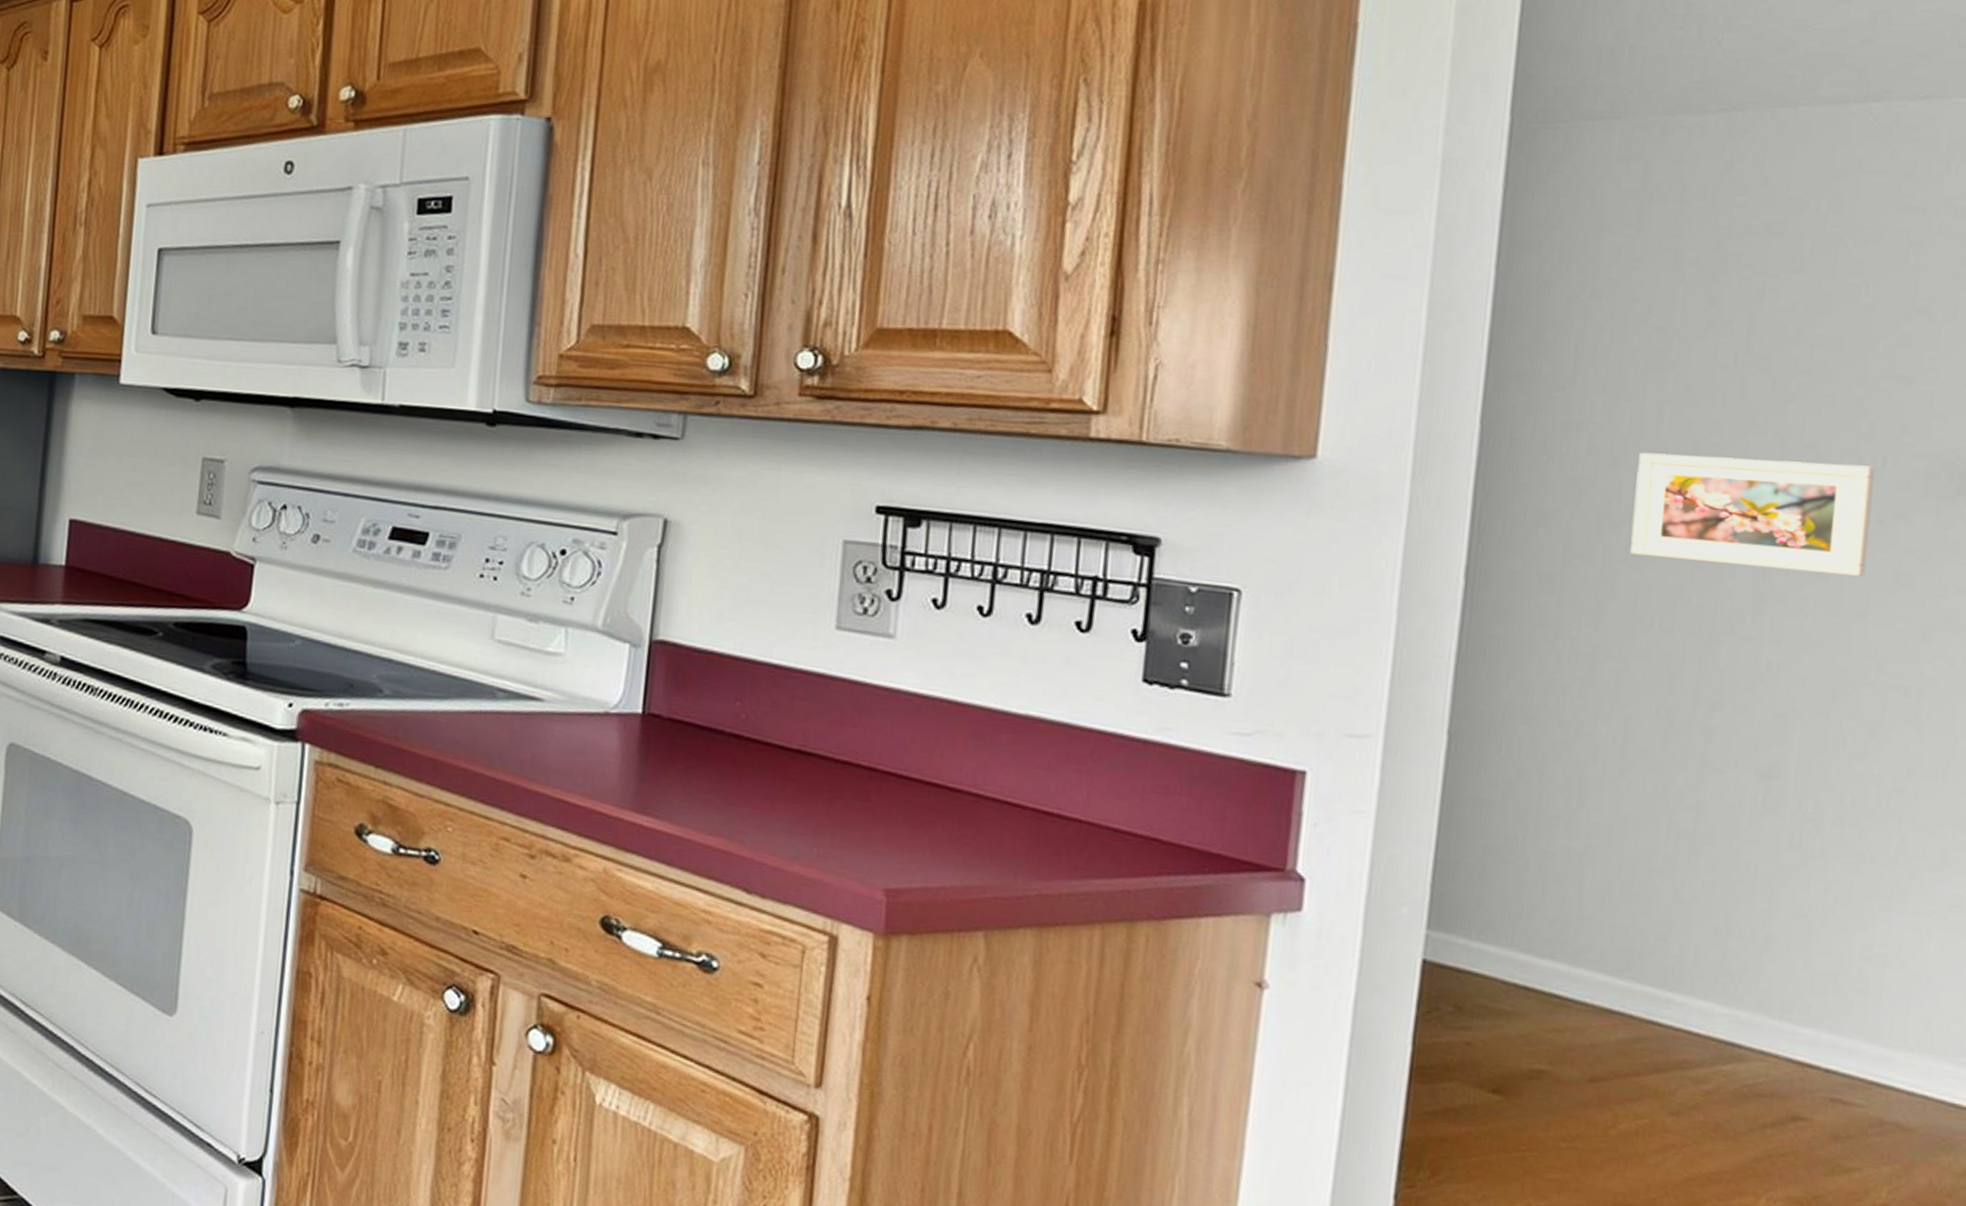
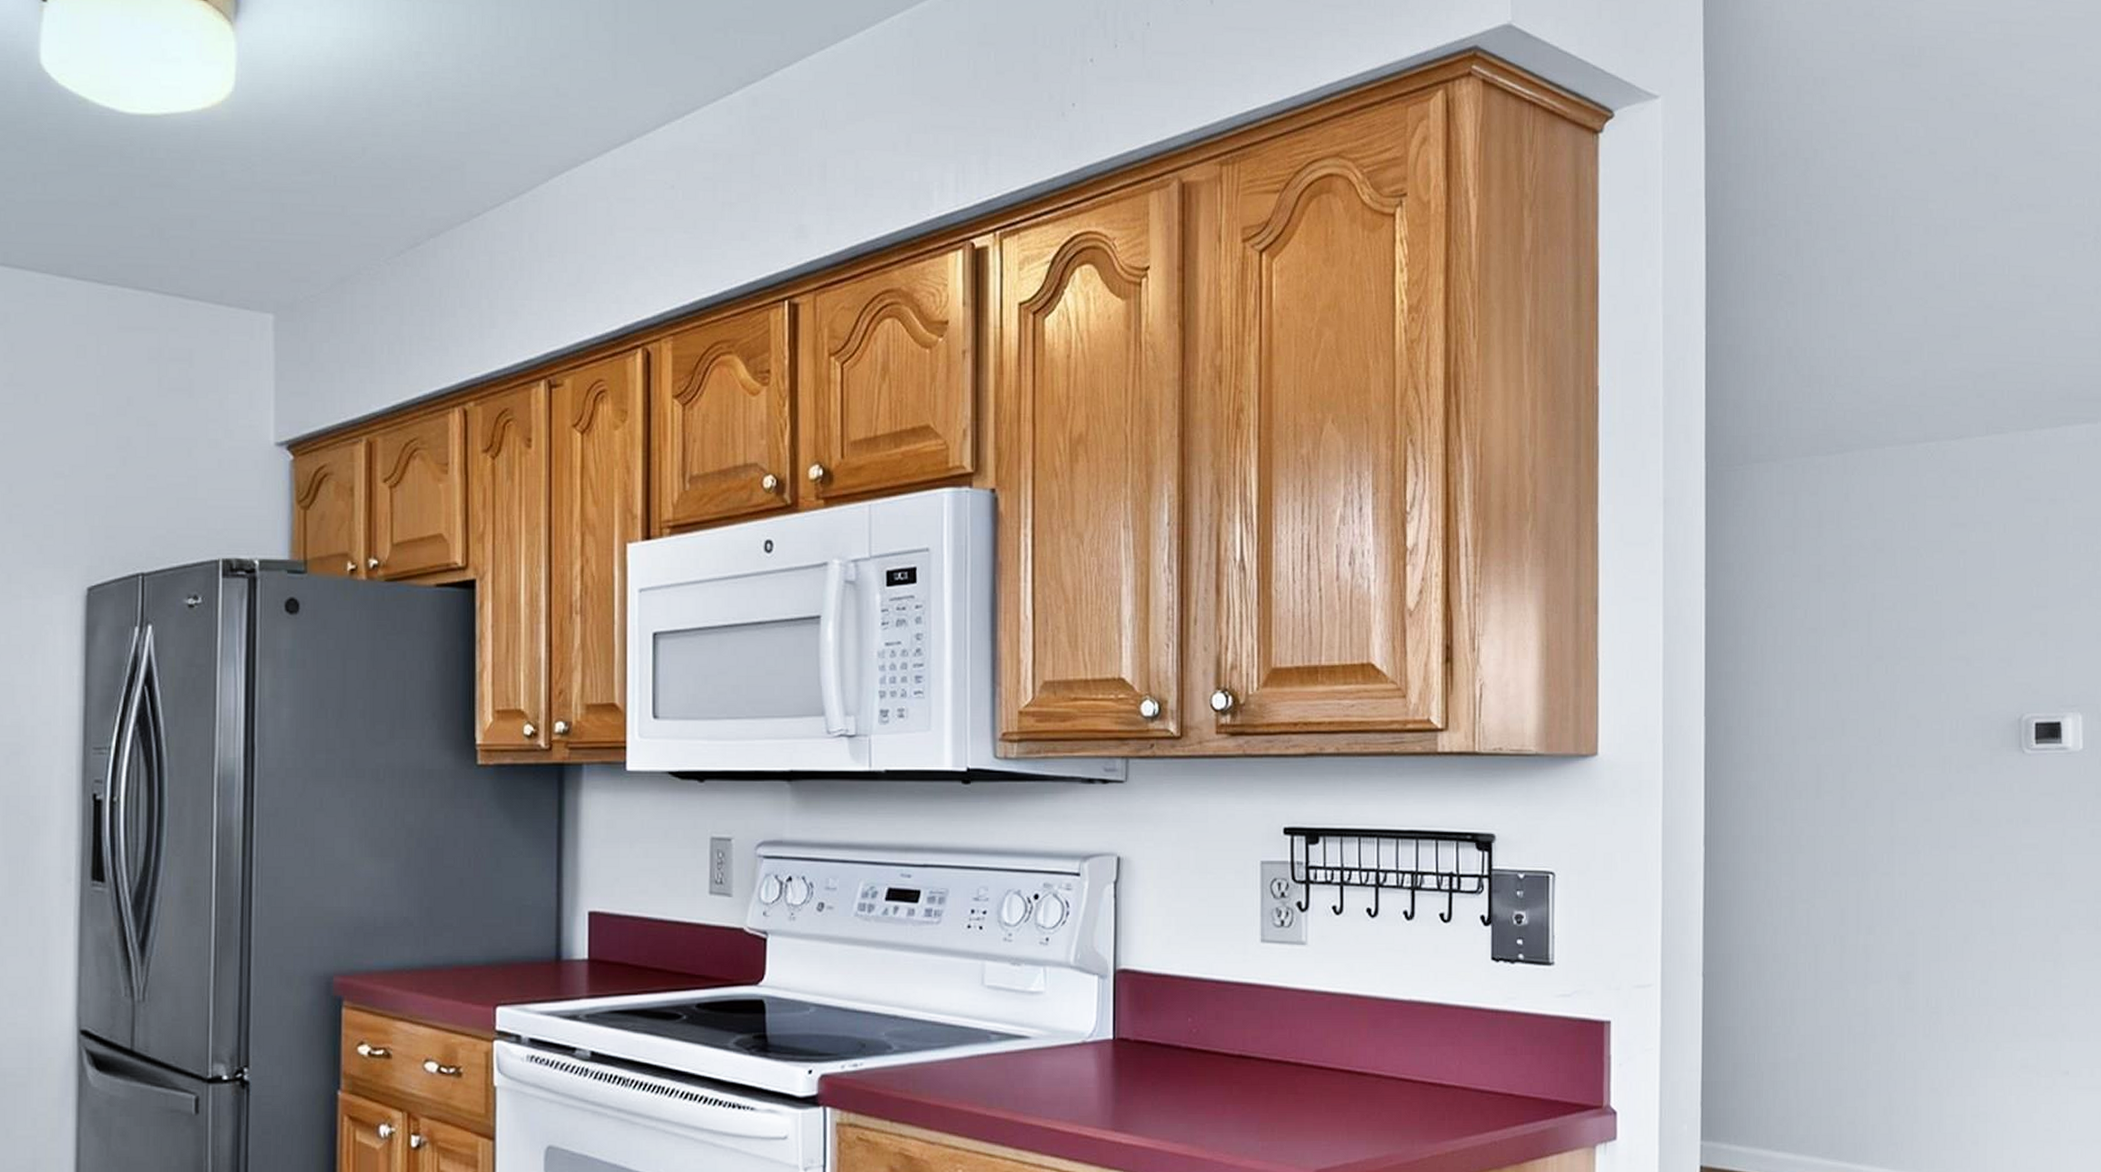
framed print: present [1630,452,1875,576] -> none [1808,728,1953,816]

